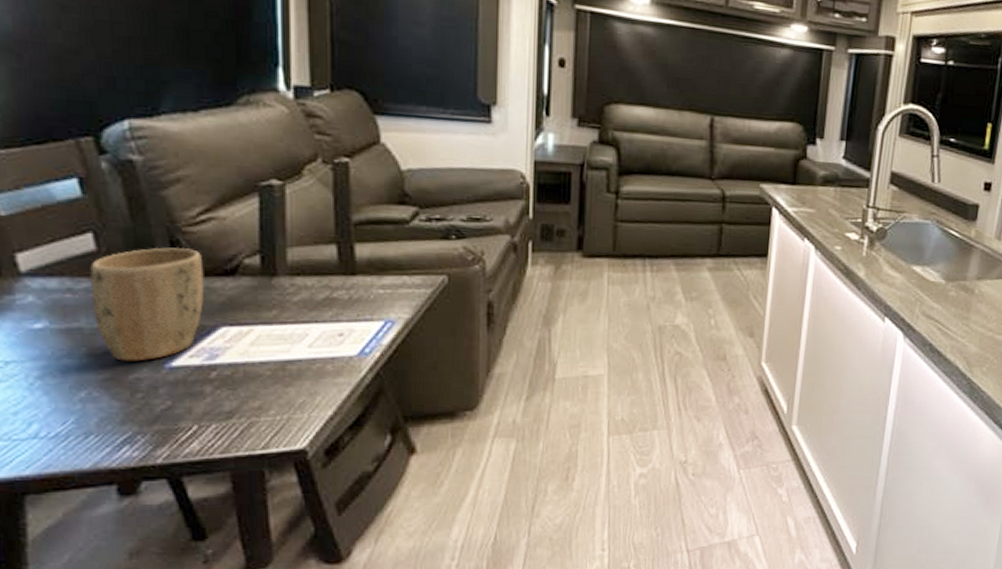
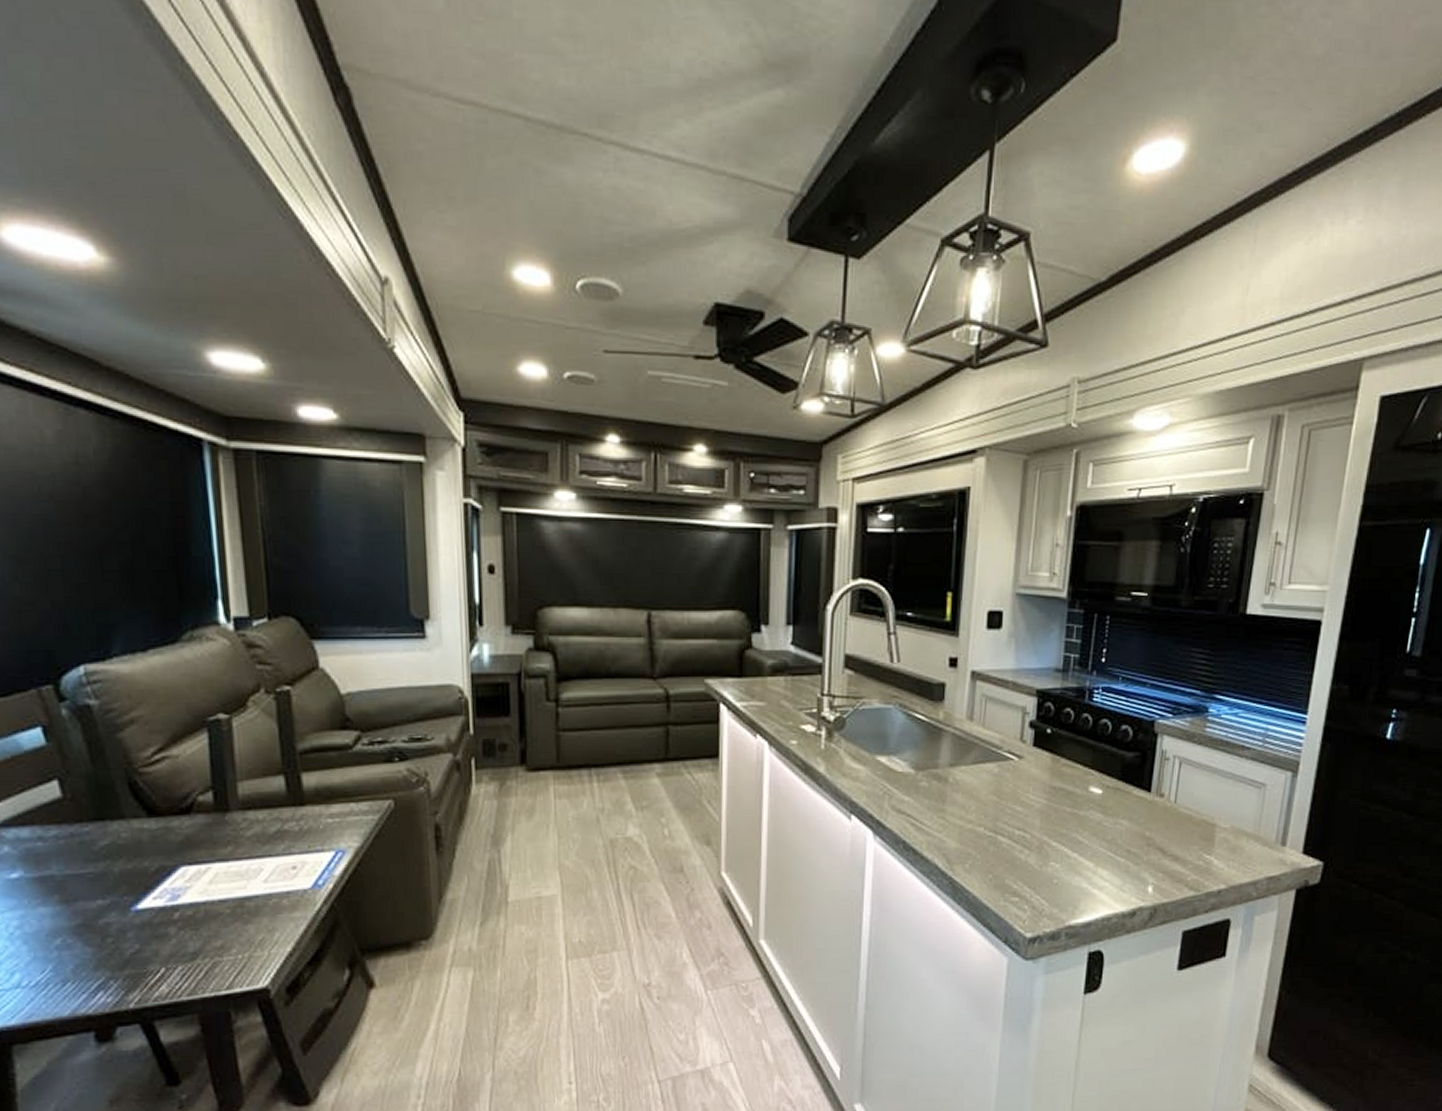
plant pot: present [89,247,205,362] -> none [57,788,163,906]

